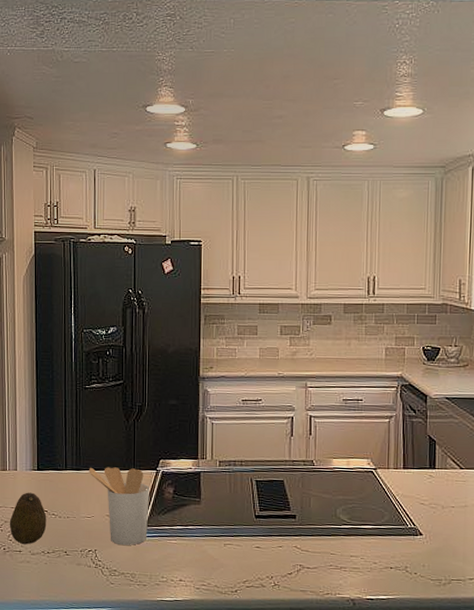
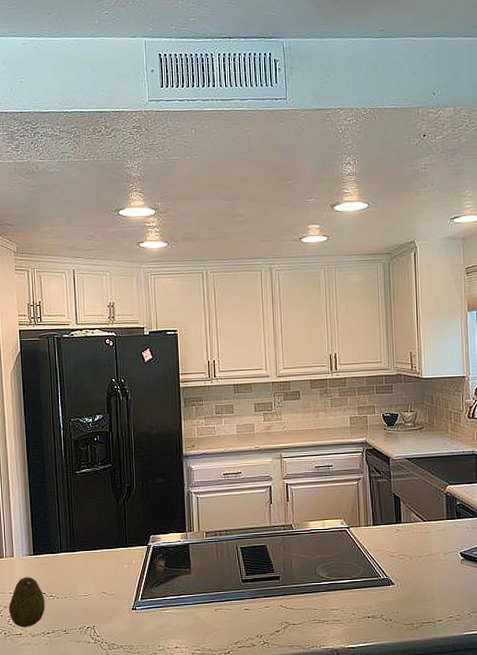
utensil holder: present [89,467,149,546] -> none [83,545,143,620]

